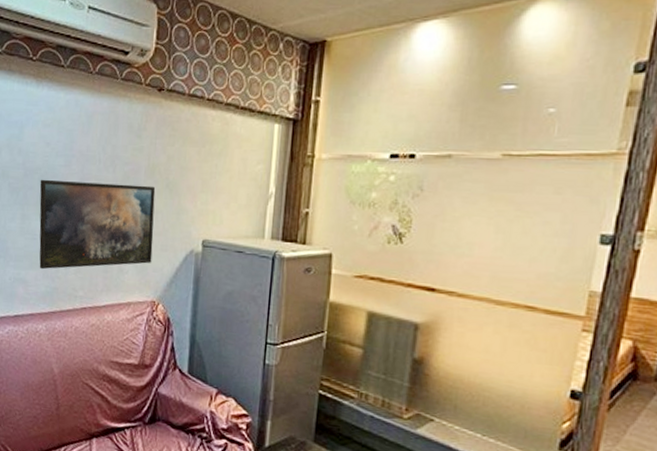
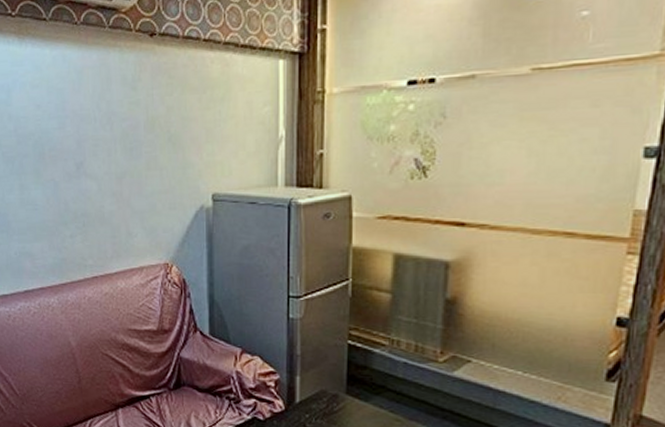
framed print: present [39,179,156,270] -> none [34,141,161,241]

